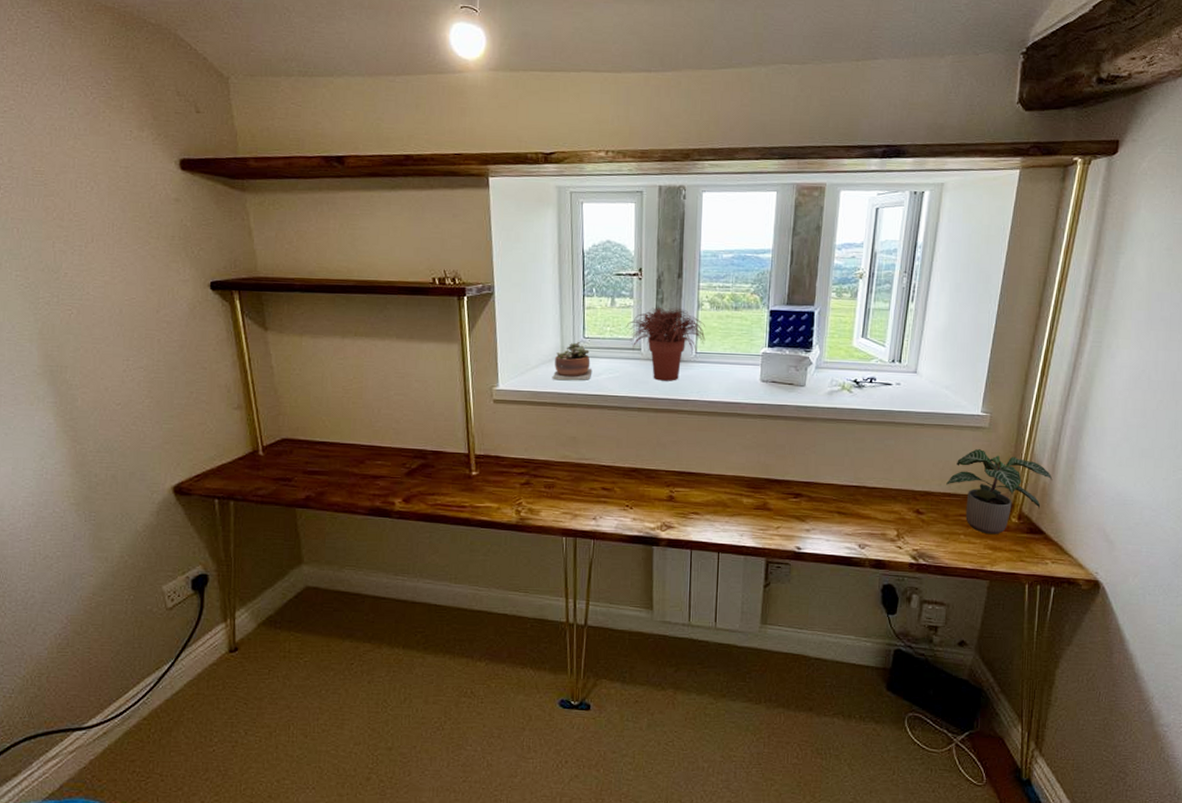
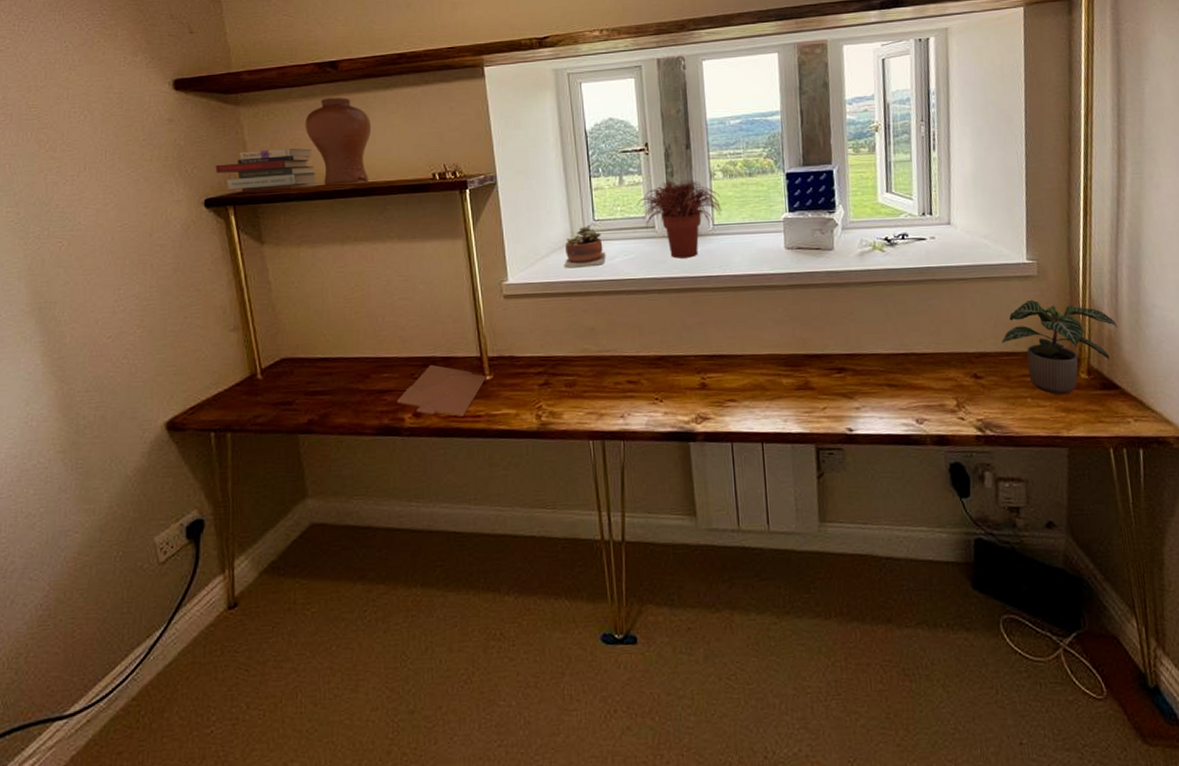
books: none [221,238,321,280] -> present [215,148,317,192]
vase: none [310,193,376,281] -> present [305,97,372,186]
papers: none [389,456,473,506] -> present [397,364,487,417]

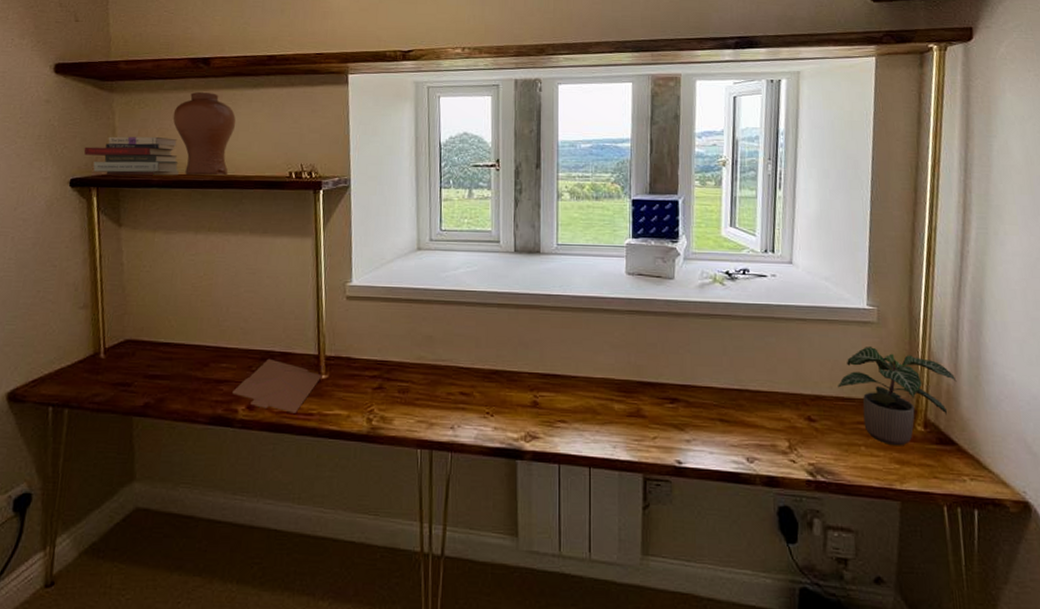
succulent plant: present [564,226,606,269] -> none [407,235,450,276]
potted plant: present [636,179,722,259] -> none [483,198,567,275]

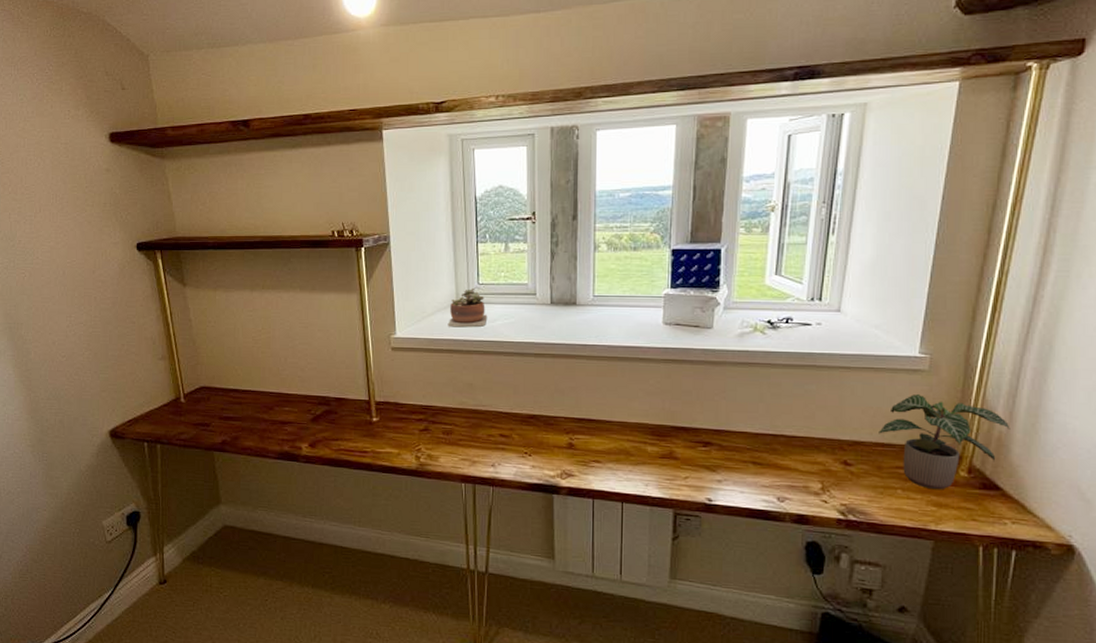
books: present [83,136,179,176] -> none [145,200,231,238]
vase: present [172,92,236,176] -> none [220,155,279,237]
papers: present [232,358,322,413] -> none [296,403,373,451]
succulent plant: none [407,235,450,276] -> present [447,289,488,328]

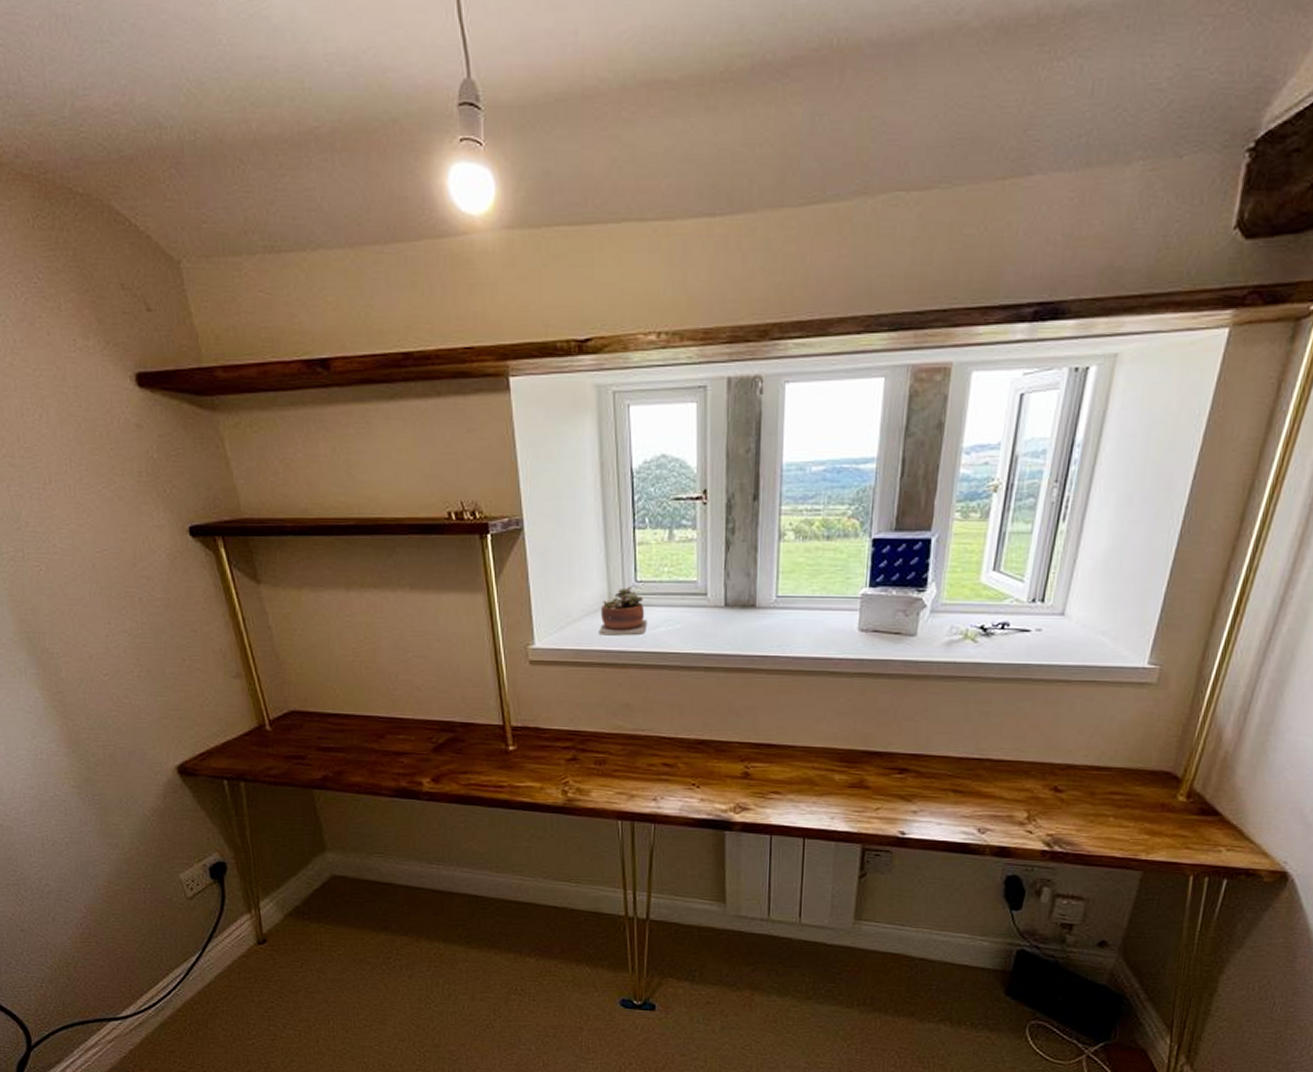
potted plant: present [879,393,1011,490] -> none [1095,710,1238,817]

